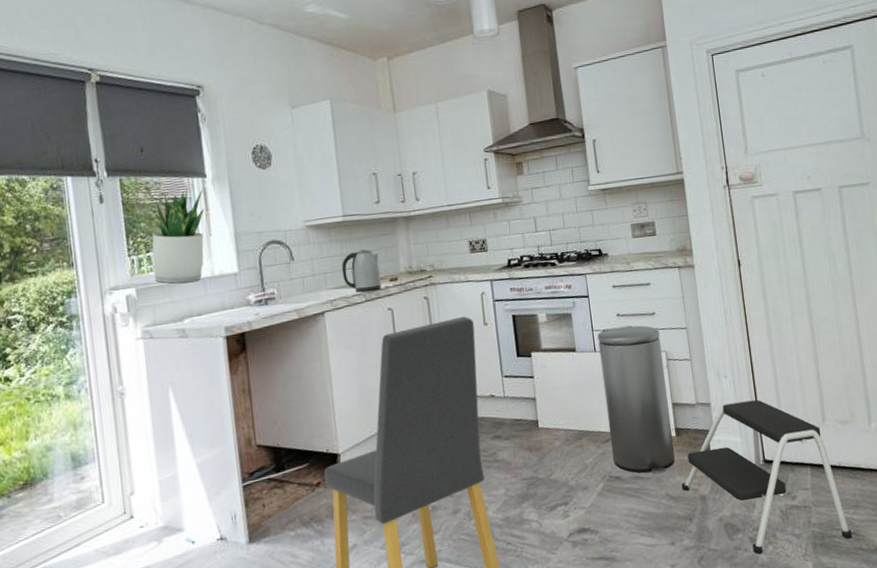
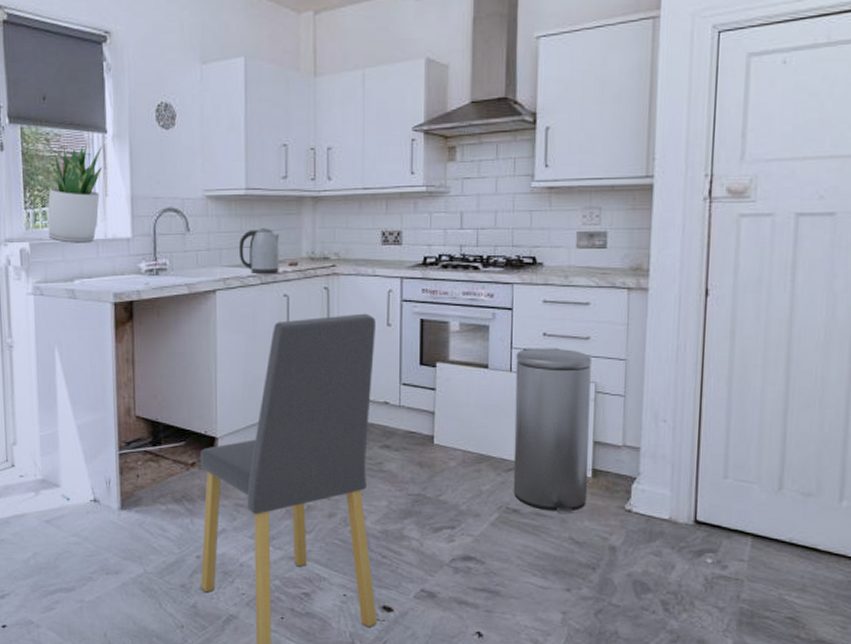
step stool: present [681,399,852,554] -> none [589,452,790,624]

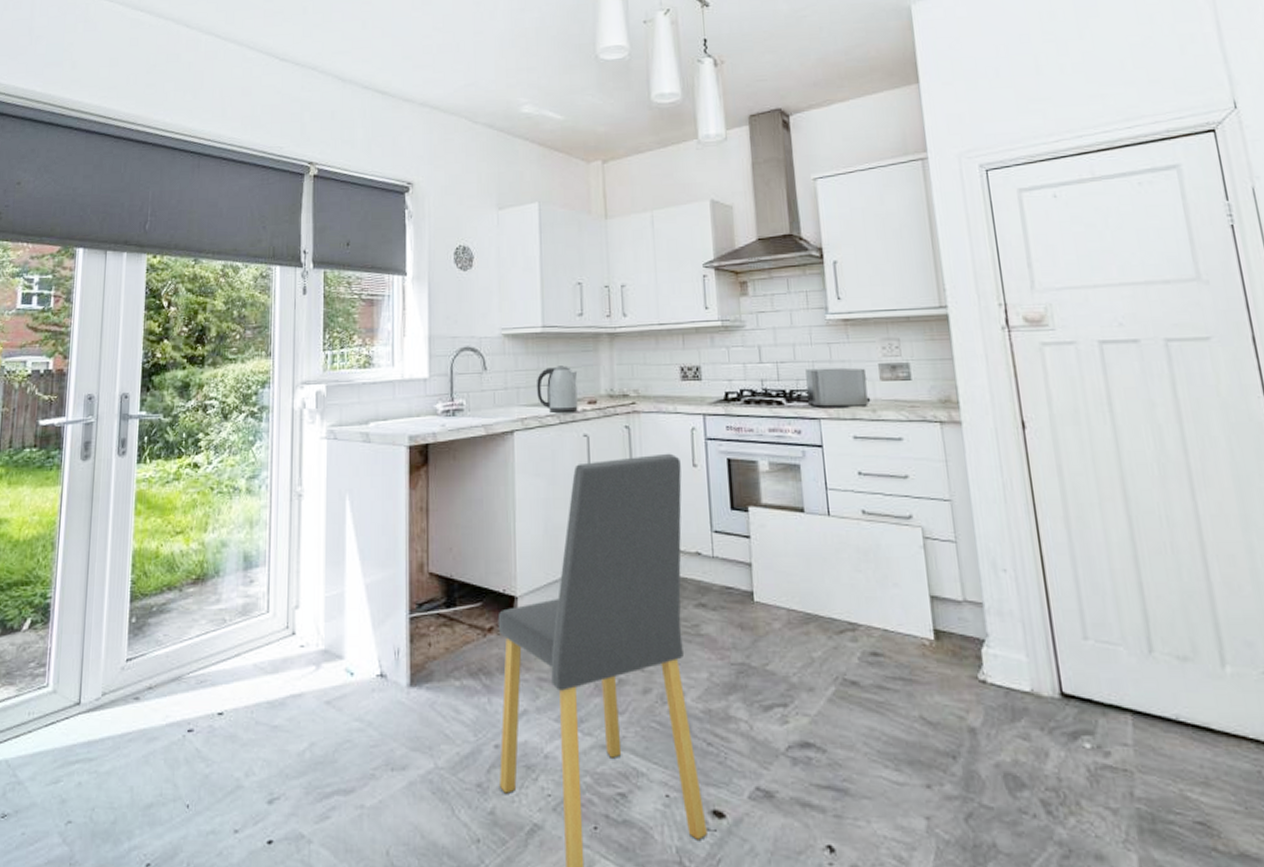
planter: present [47,145,103,243] -> none [345,287,402,384]
toaster: none [502,235,565,274] -> present [805,367,871,409]
pedal bin: present [513,348,591,514] -> none [832,488,934,687]

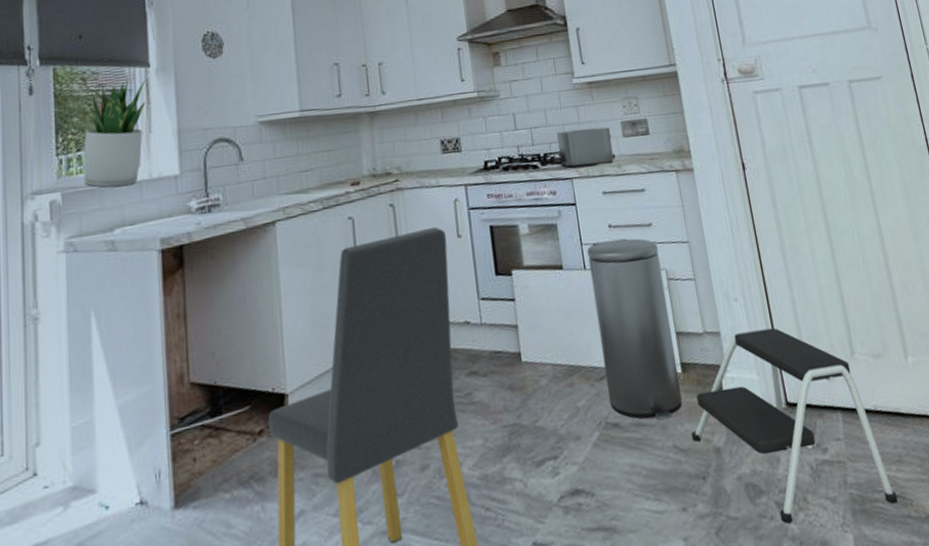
planter: none [345,287,402,384] -> present [83,80,146,188]
kettle: present [537,365,578,413] -> none [297,149,341,199]
pedal bin: none [832,488,934,687] -> present [587,238,682,420]
step stool: none [941,607,1201,831] -> present [691,327,898,523]

